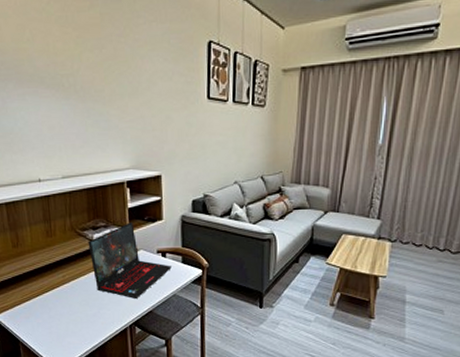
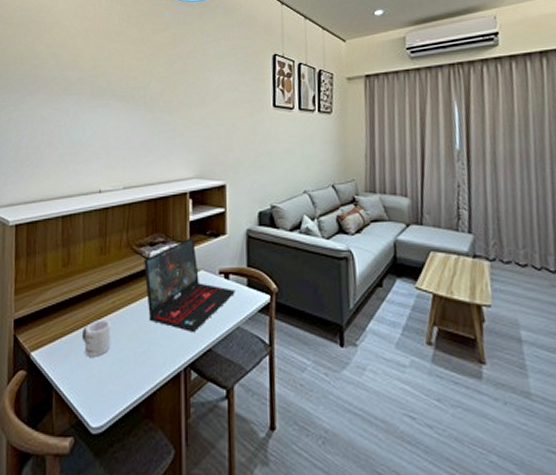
mug: none [38,290,66,318] -> present [81,319,112,357]

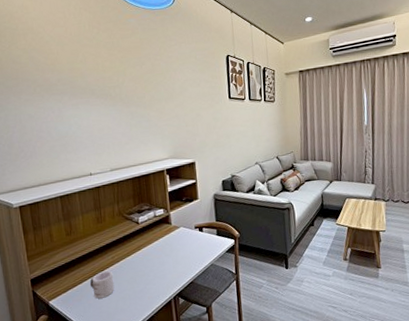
laptop: present [144,237,235,332] -> none [134,204,208,272]

